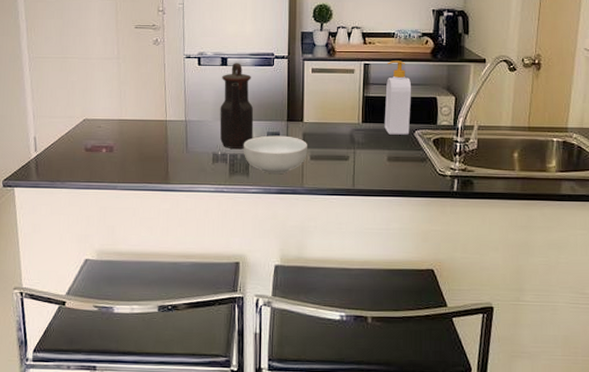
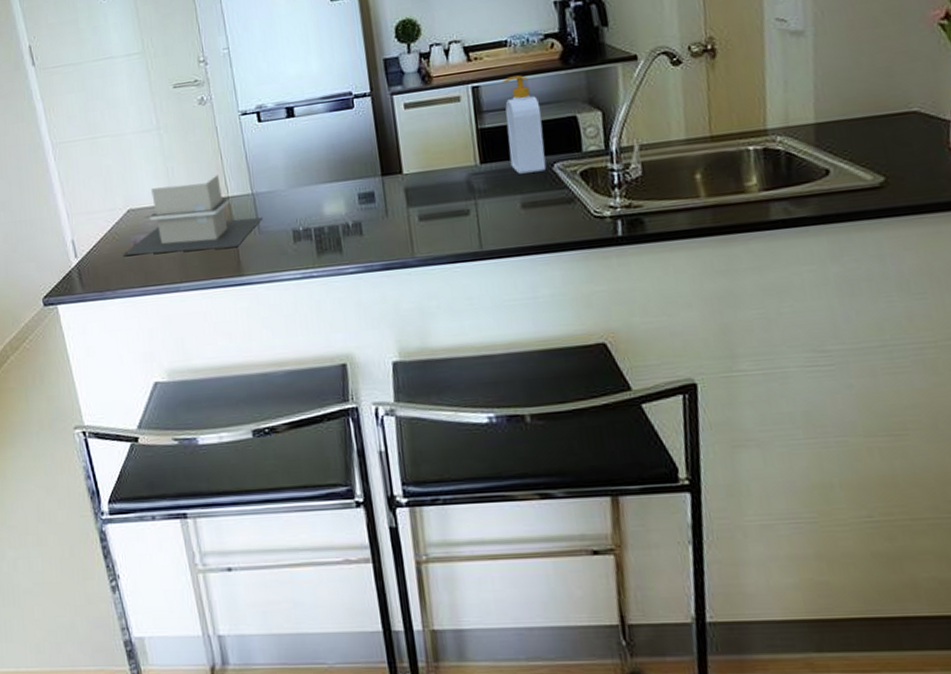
architectural model: none [74,101,191,161] -> present [122,174,263,256]
teapot: present [219,63,254,149] -> none [290,111,341,221]
cereal bowl: present [243,135,307,173] -> none [329,194,414,246]

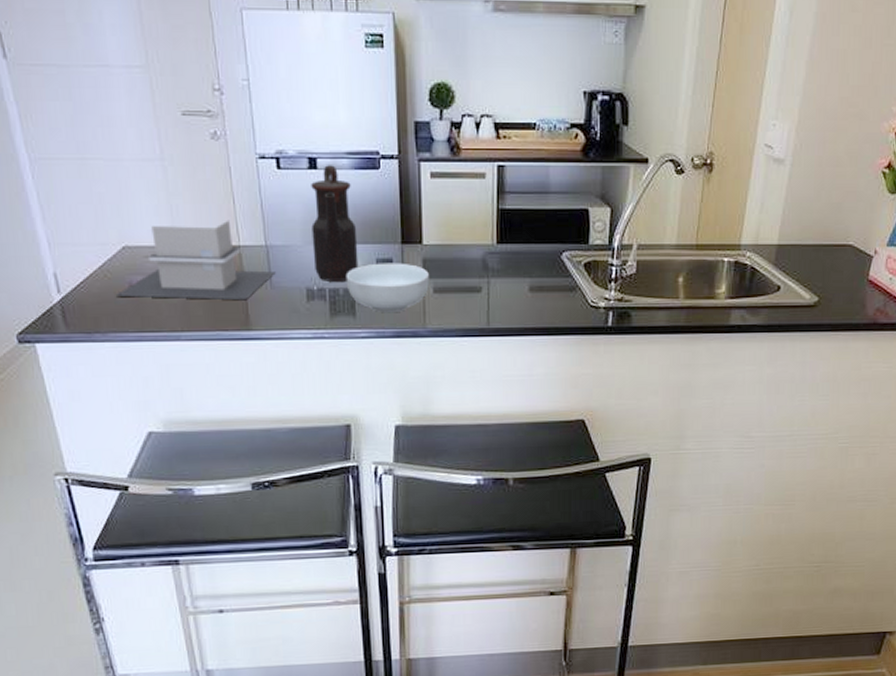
teapot: none [290,111,341,221] -> present [311,165,359,281]
cereal bowl: none [329,194,414,246] -> present [345,263,429,312]
soap bottle: present [503,75,546,174] -> none [524,161,558,258]

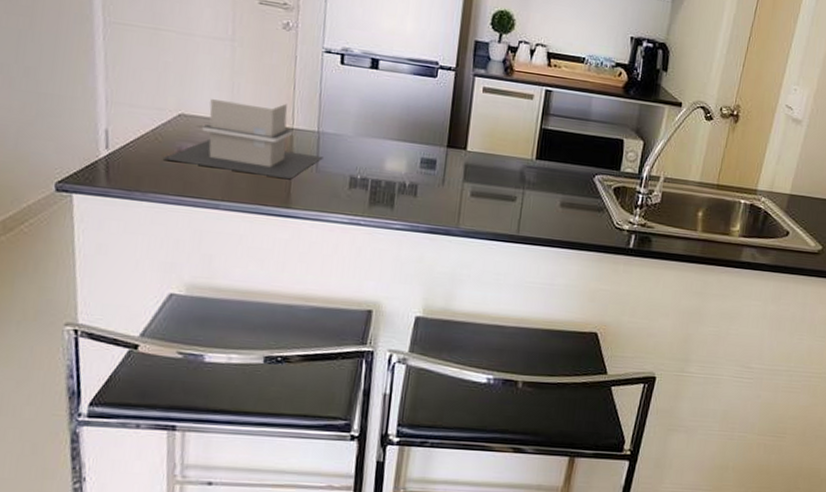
teapot: present [311,165,359,281] -> none [361,67,408,175]
cereal bowl: present [345,263,429,312] -> none [389,161,469,210]

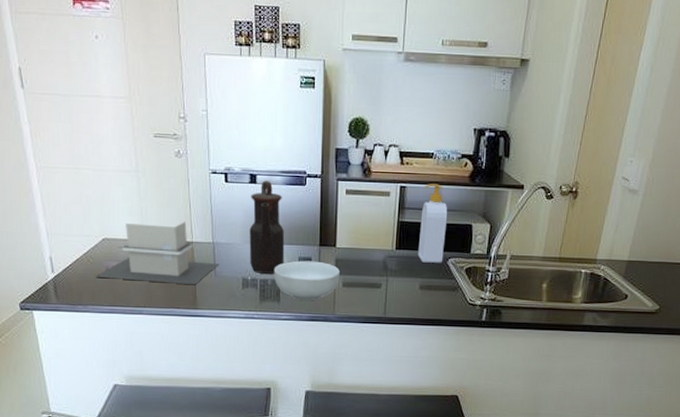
teapot: none [361,67,408,175] -> present [249,181,285,274]
cereal bowl: none [389,161,469,210] -> present [274,260,340,300]
soap bottle: none [560,90,598,179] -> present [418,184,448,263]

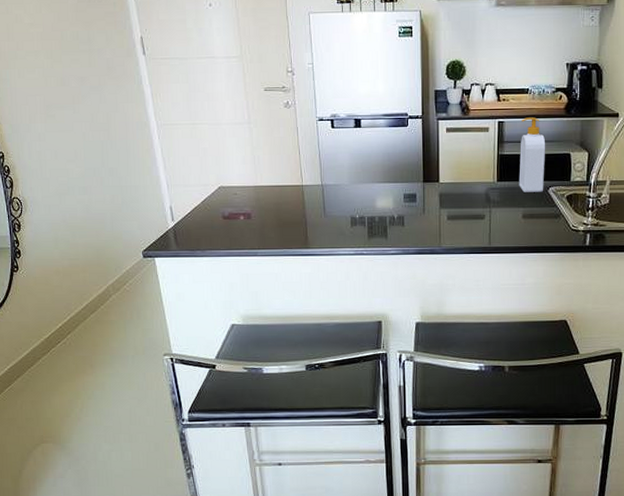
architectural model: present [95,221,219,285] -> none [212,166,328,226]
teapot: present [249,181,285,274] -> none [356,124,390,211]
cereal bowl: present [274,260,340,300] -> none [380,197,444,235]

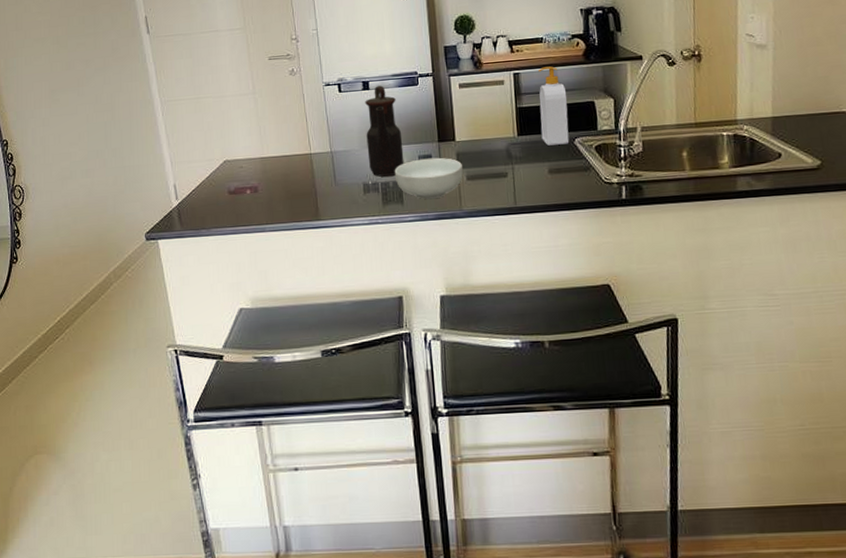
teapot: none [356,124,390,211] -> present [365,85,404,177]
cereal bowl: none [380,197,444,235] -> present [394,157,463,199]

